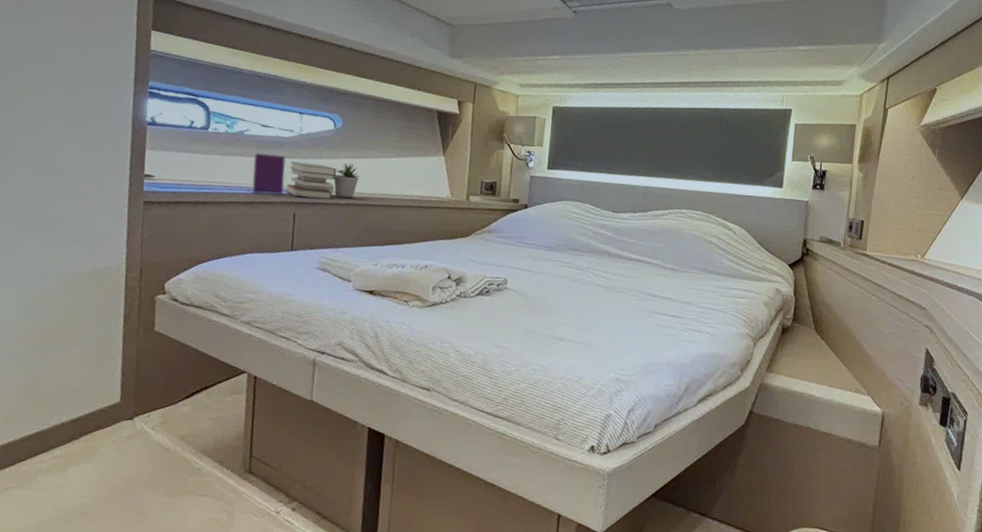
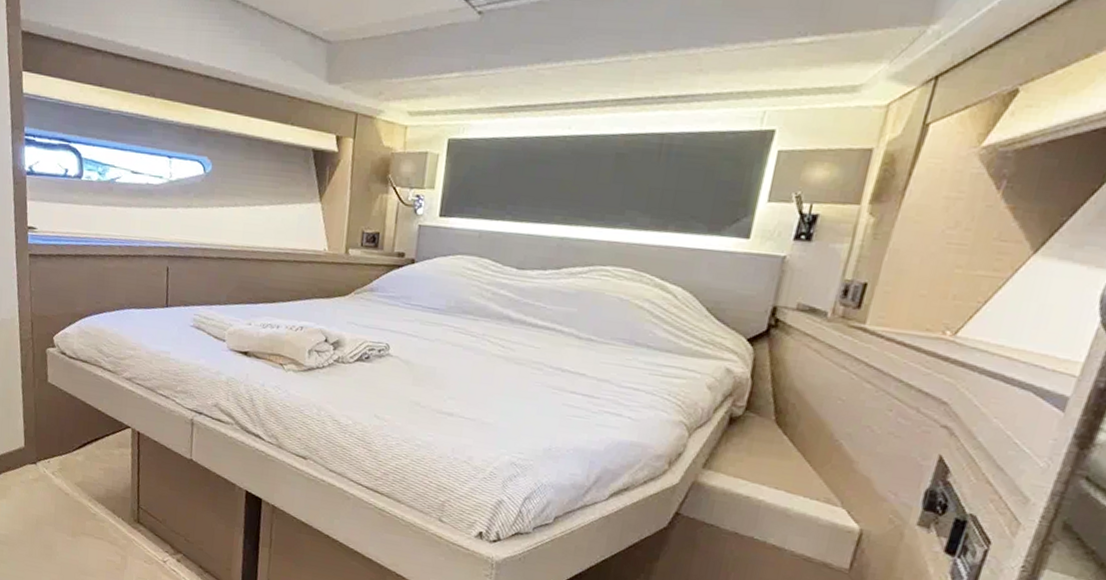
book: present [251,152,286,195] -> none [125,202,157,248]
books: present [285,161,336,200] -> none [158,211,207,253]
potted plant: present [333,163,361,199] -> none [205,212,233,252]

